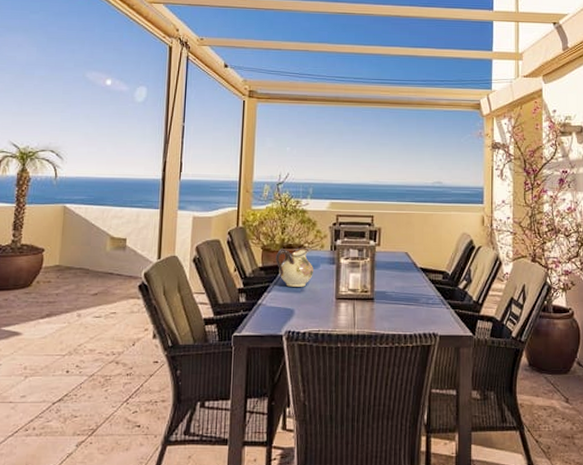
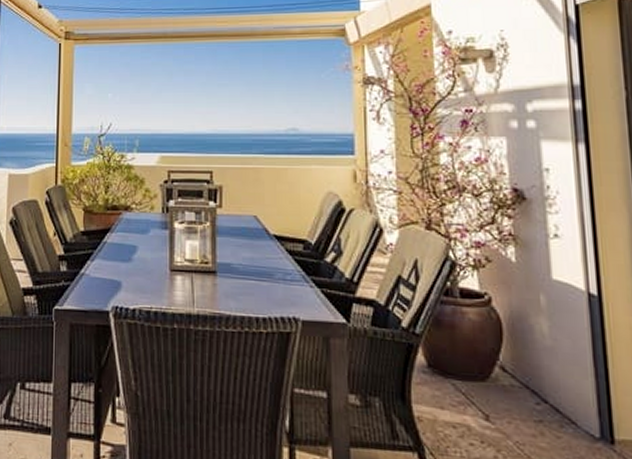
pitcher: present [276,248,313,287] -> none [99,209,142,255]

